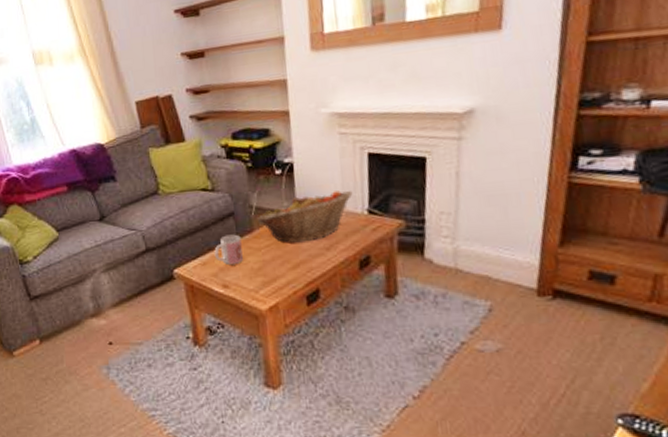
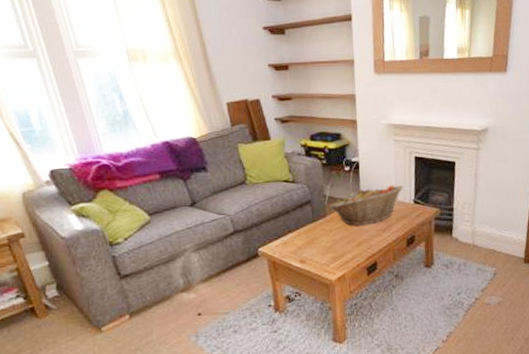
mug: present [214,234,243,265] -> none [293,218,317,244]

